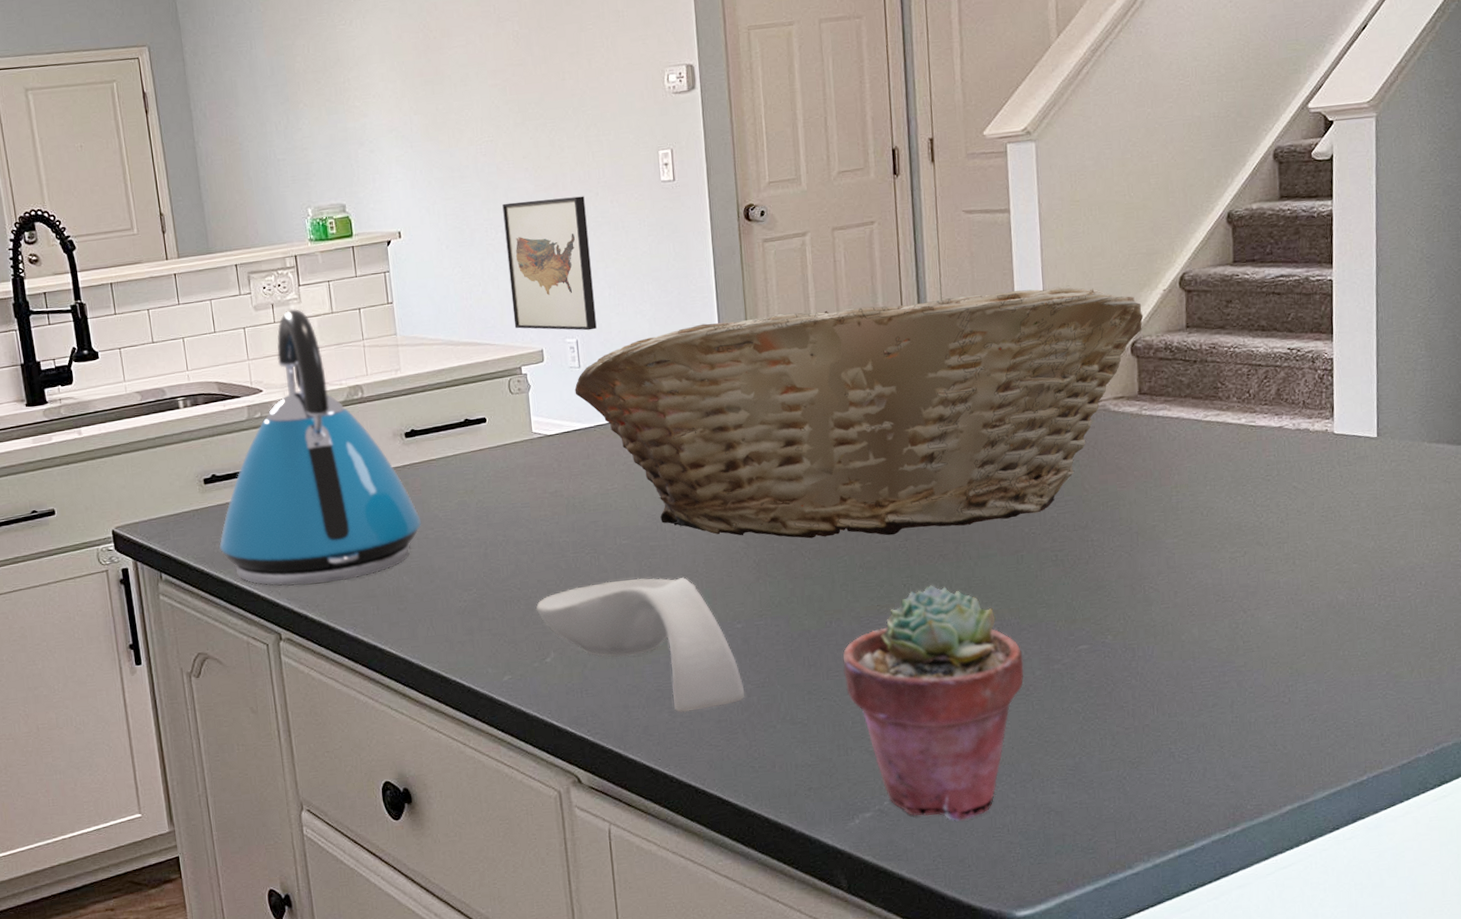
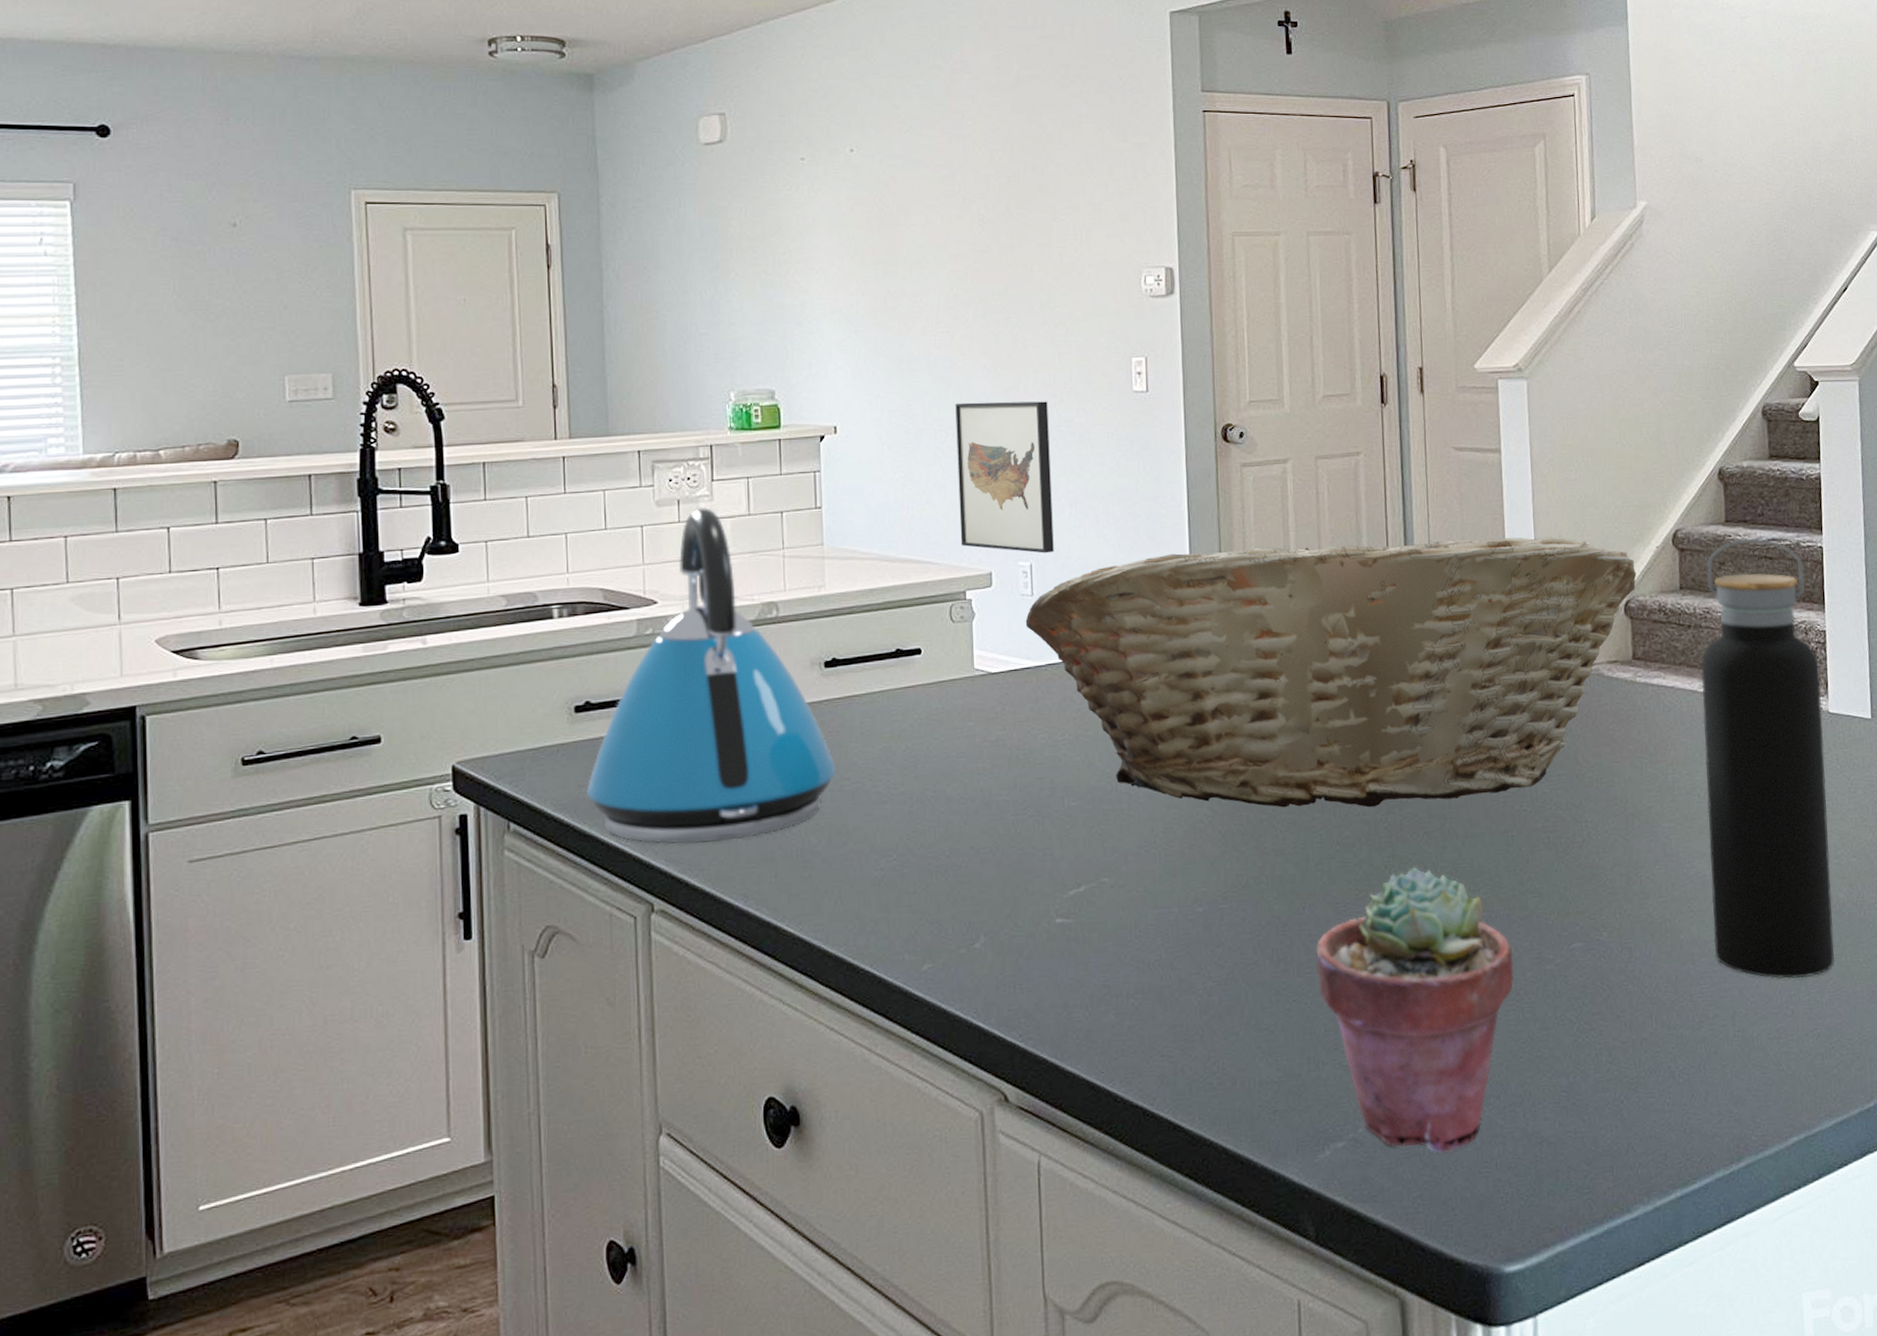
spoon rest: present [536,577,745,713] -> none [966,848,1205,1015]
water bottle: none [1206,275,1333,672] -> present [1701,538,1835,979]

